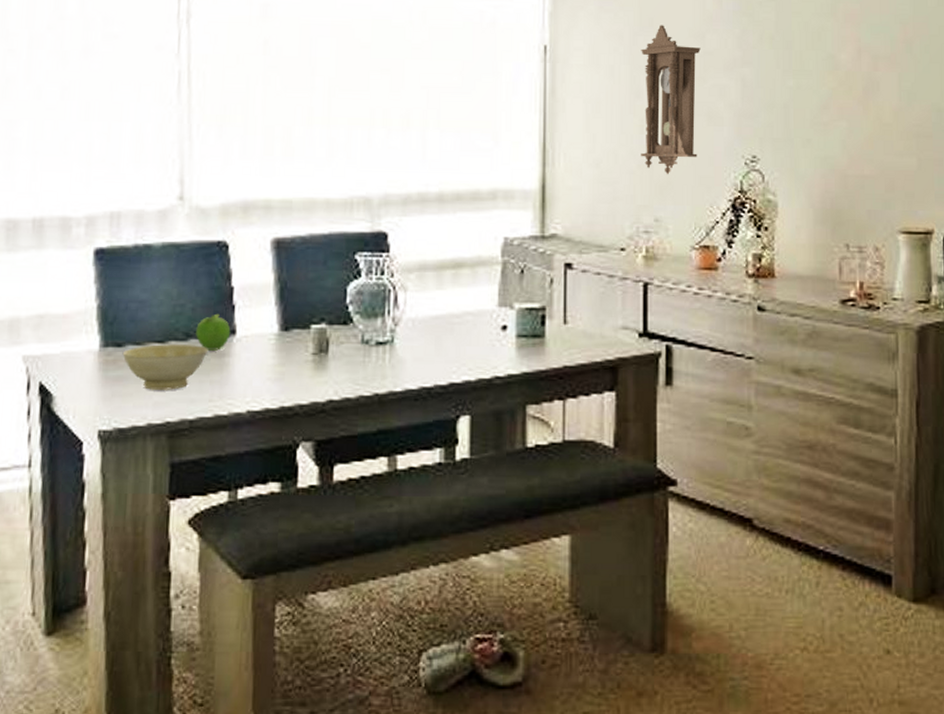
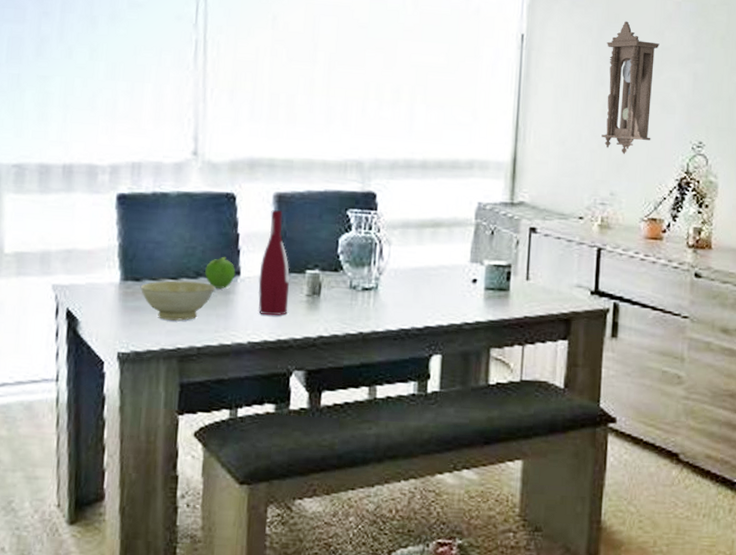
wine bottle: none [256,257,293,379] -> present [258,209,290,316]

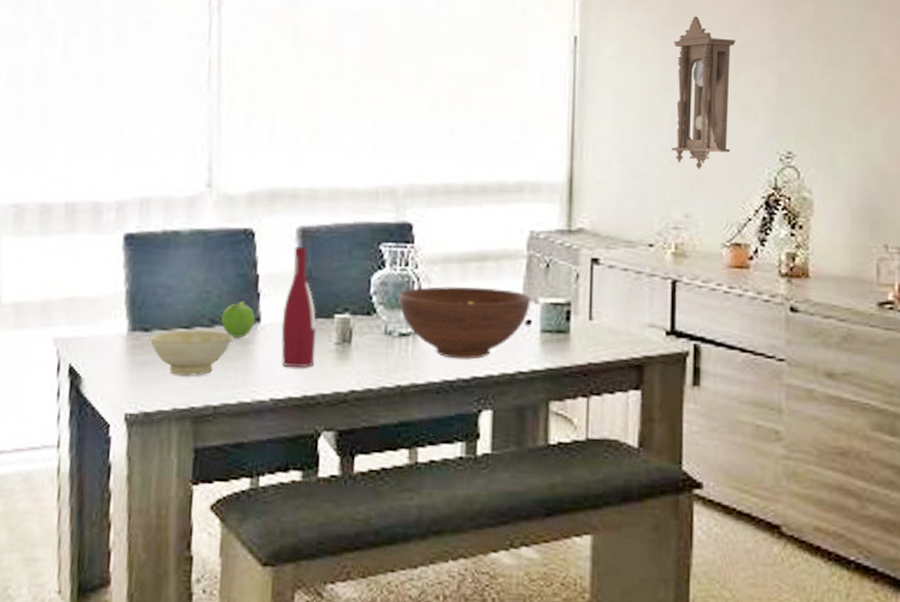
fruit bowl: none [361,248,477,312] -> present [397,285,531,360]

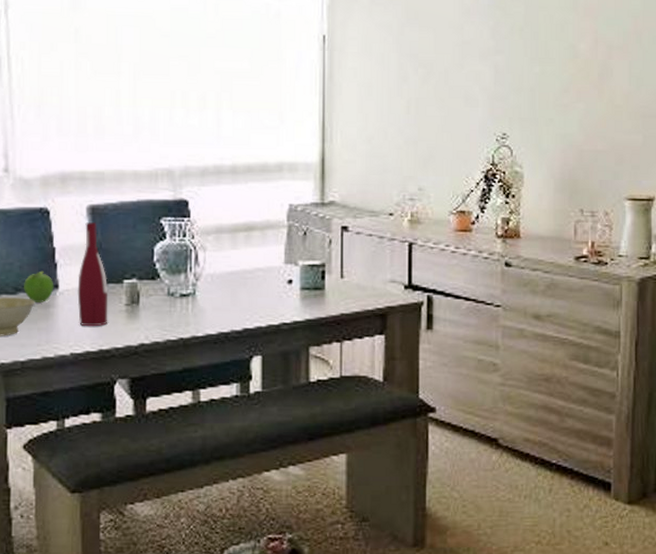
fruit bowl: present [397,285,531,360] -> none [178,252,291,314]
pendulum clock: present [672,16,736,170] -> none [407,17,459,150]

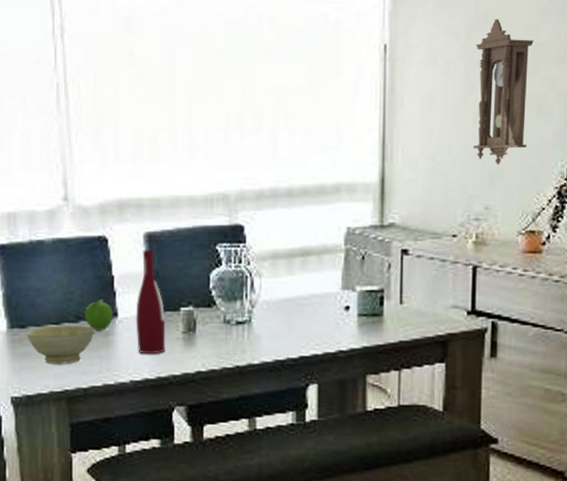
pendulum clock: none [407,17,459,150] -> present [473,19,534,166]

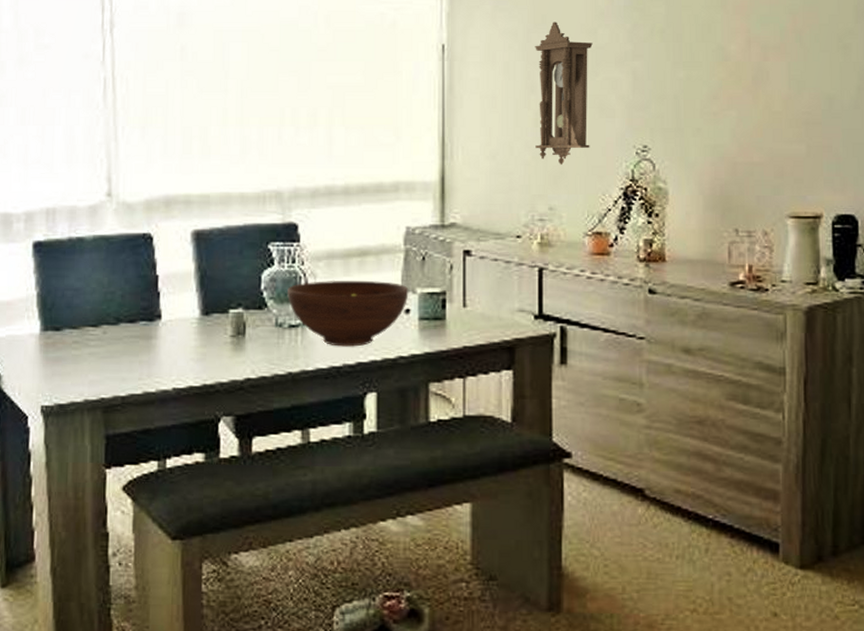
bowl: present [26,326,96,364] -> none [60,328,137,370]
fruit: present [84,299,113,330] -> none [124,300,157,334]
wine bottle: present [136,249,166,354] -> none [180,247,213,360]
fruit bowl: none [233,279,349,342] -> present [286,280,409,347]

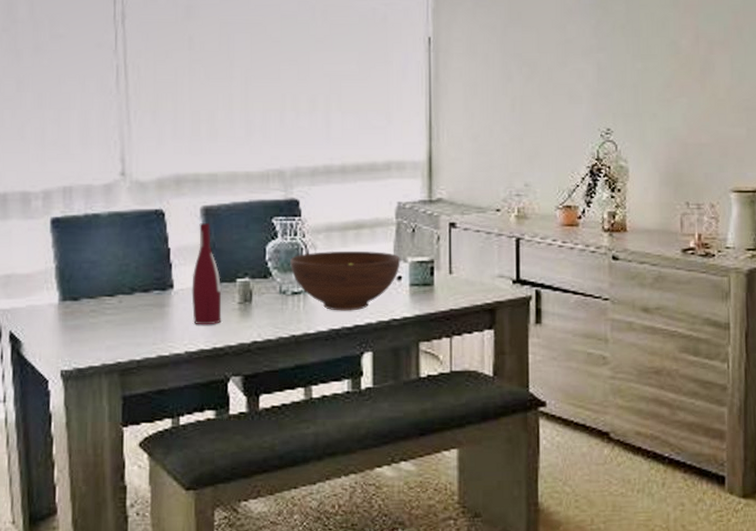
wine bottle: none [180,247,213,360] -> present [191,222,222,325]
pendulum clock: present [535,22,593,166] -> none [511,18,562,147]

